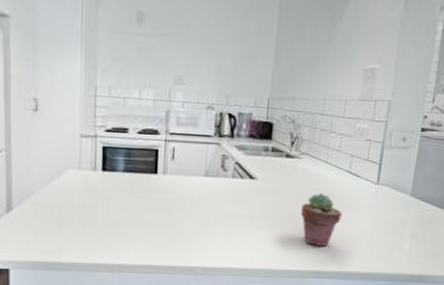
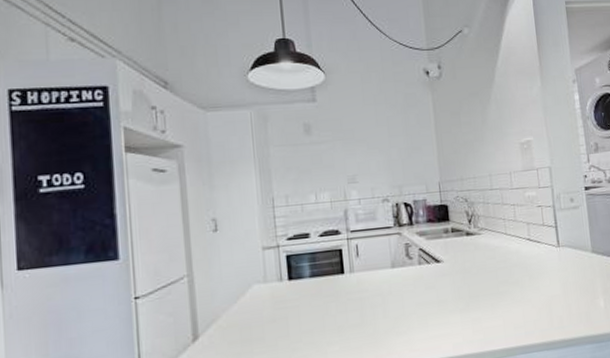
potted succulent: present [300,193,342,246] -> none [491,264,533,320]

